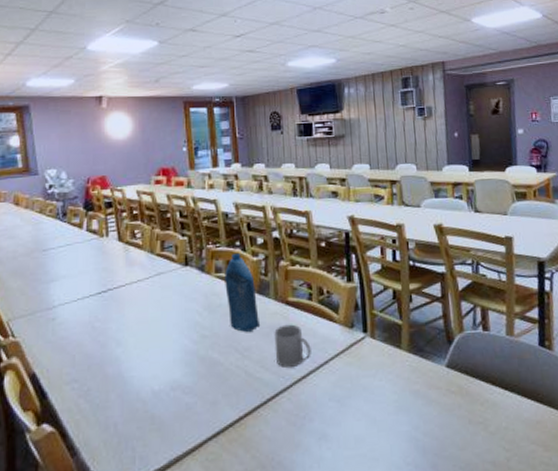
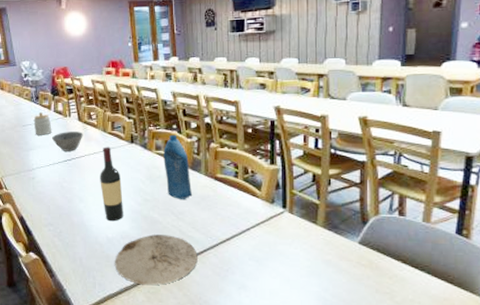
jar: none [58,231,83,262] -> present [33,111,52,135]
bowl: none [82,254,124,281] -> present [52,131,83,151]
wine bottle: none [144,271,174,369] -> present [100,146,123,222]
plate: none [162,379,268,451] -> present [115,234,198,285]
mug: present [274,324,311,369] -> none [204,196,235,231]

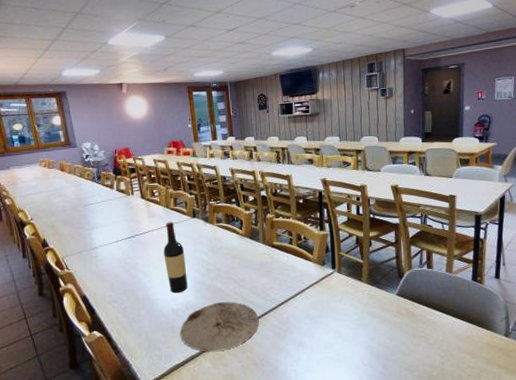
jar: present [33,111,52,135] -> none [95,191,115,214]
bowl: present [52,131,83,151] -> none [115,209,146,229]
bottle: present [163,134,193,199] -> none [224,207,253,267]

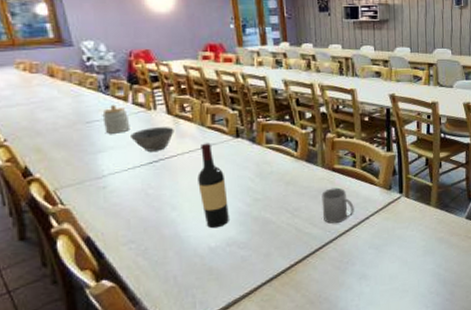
jar: none [95,191,115,214] -> present [102,104,130,134]
bowl: none [115,209,146,229] -> present [131,127,174,152]
plate: present [180,302,259,352] -> none [220,234,316,294]
mug: none [263,262,292,295] -> present [321,187,354,224]

